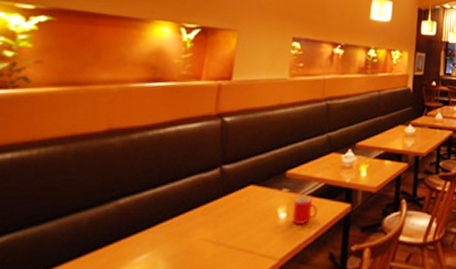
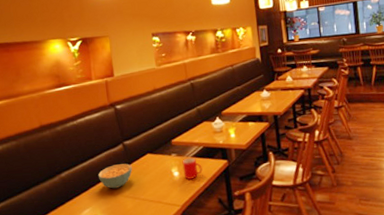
cereal bowl: none [173,195,225,228] -> present [97,163,132,189]

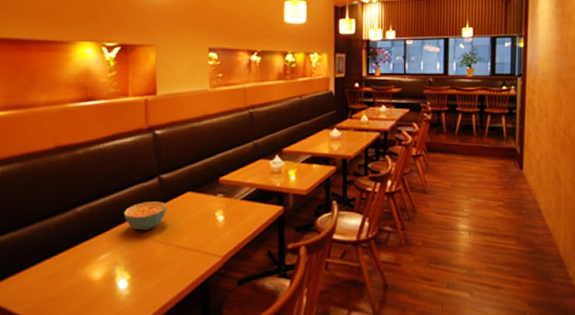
cup: present [182,157,203,180] -> none [229,200,253,226]

